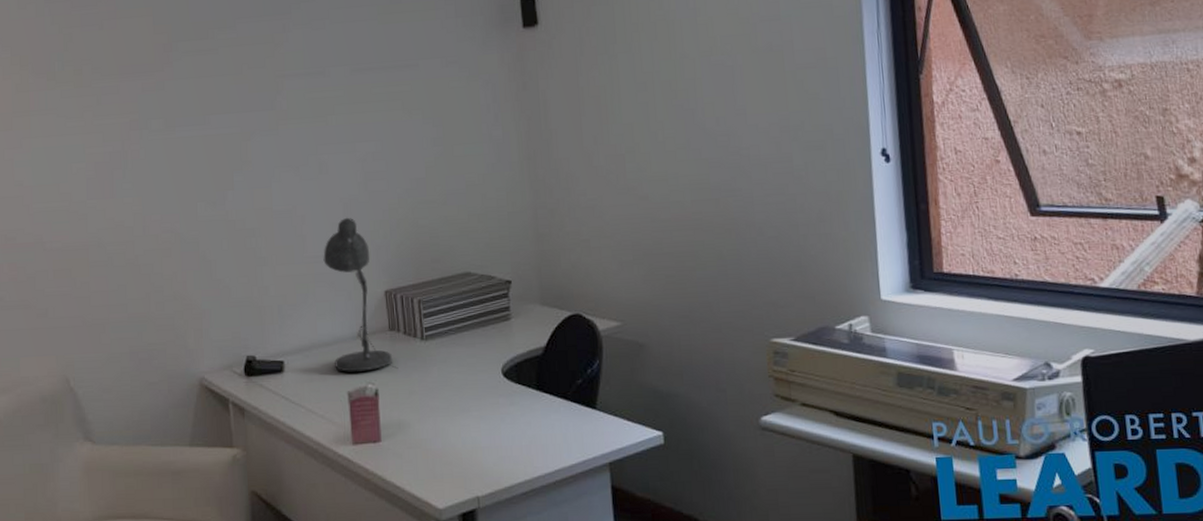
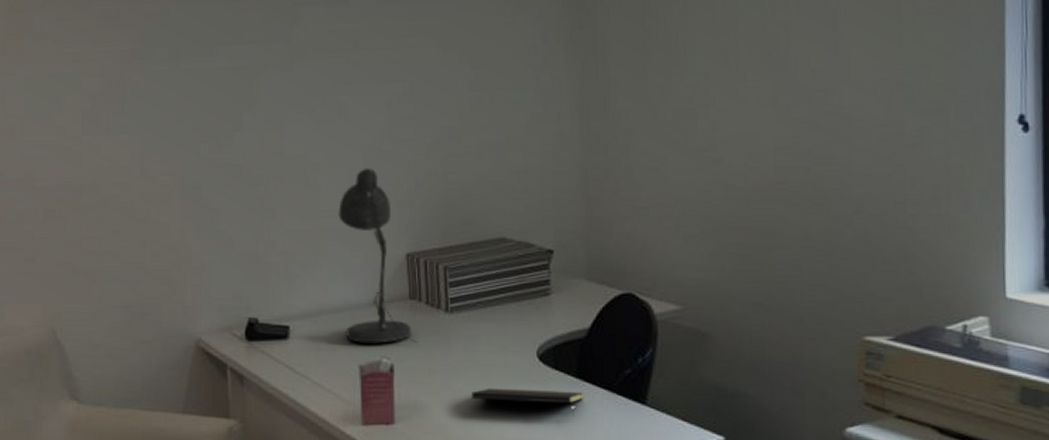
notepad: none [447,401,544,424] -> present [471,388,585,416]

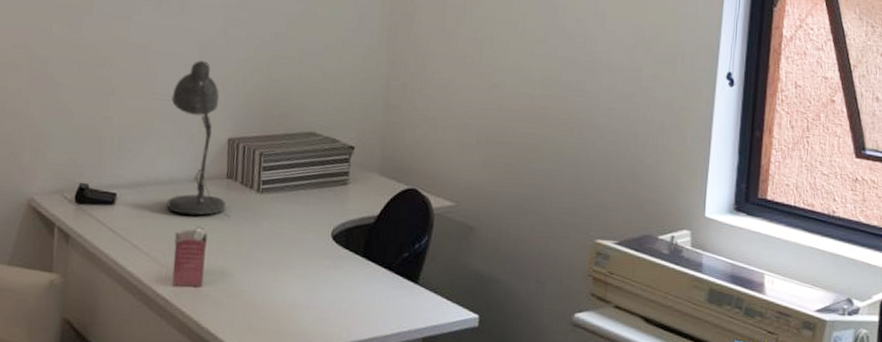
notepad: present [471,388,585,416] -> none [271,260,368,290]

